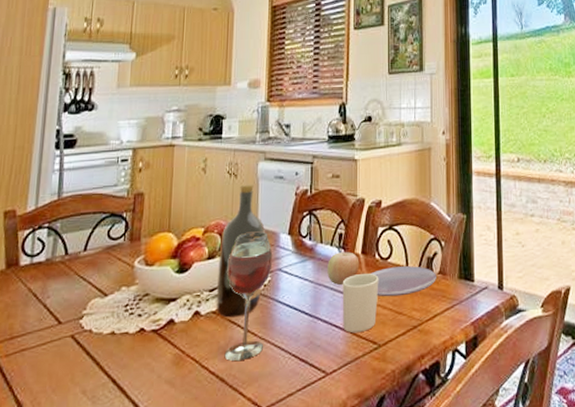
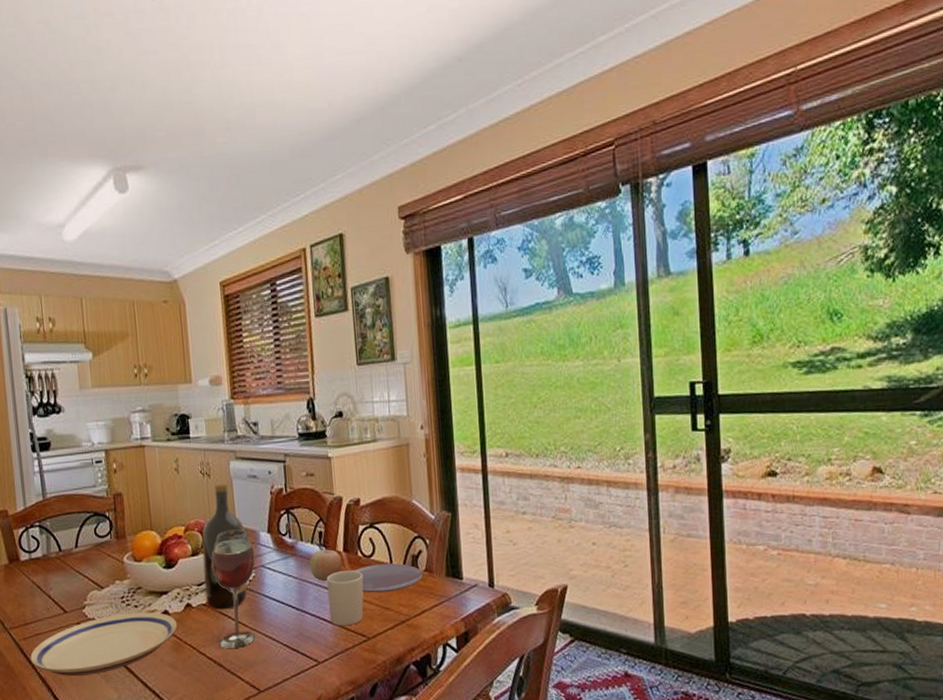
plate: none [9,321,182,399] -> present [30,612,178,676]

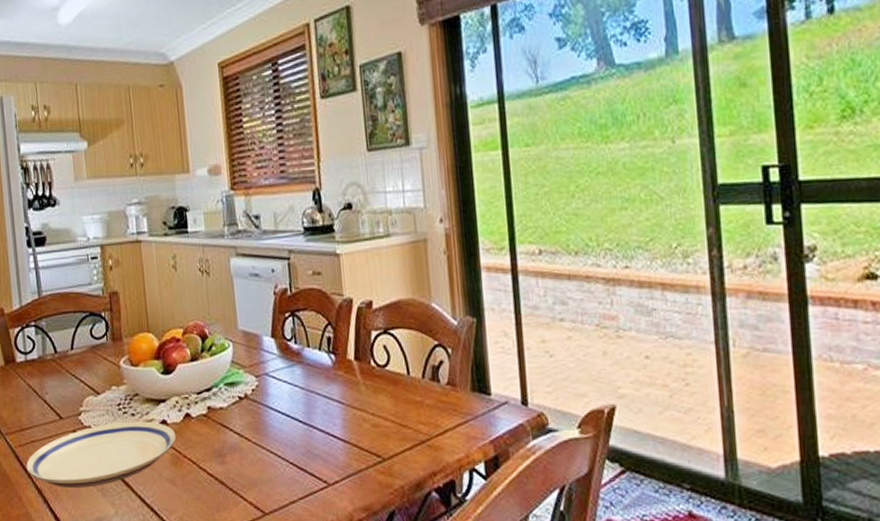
wine bottle: present [201,484,248,610] -> none [201,283,251,422]
wineglass: present [211,529,256,649] -> none [211,333,259,466]
fruit: present [310,546,342,581] -> none [317,353,354,392]
mug: present [326,570,364,627] -> none [336,382,378,445]
plate: present [354,563,423,593] -> none [367,375,445,408]

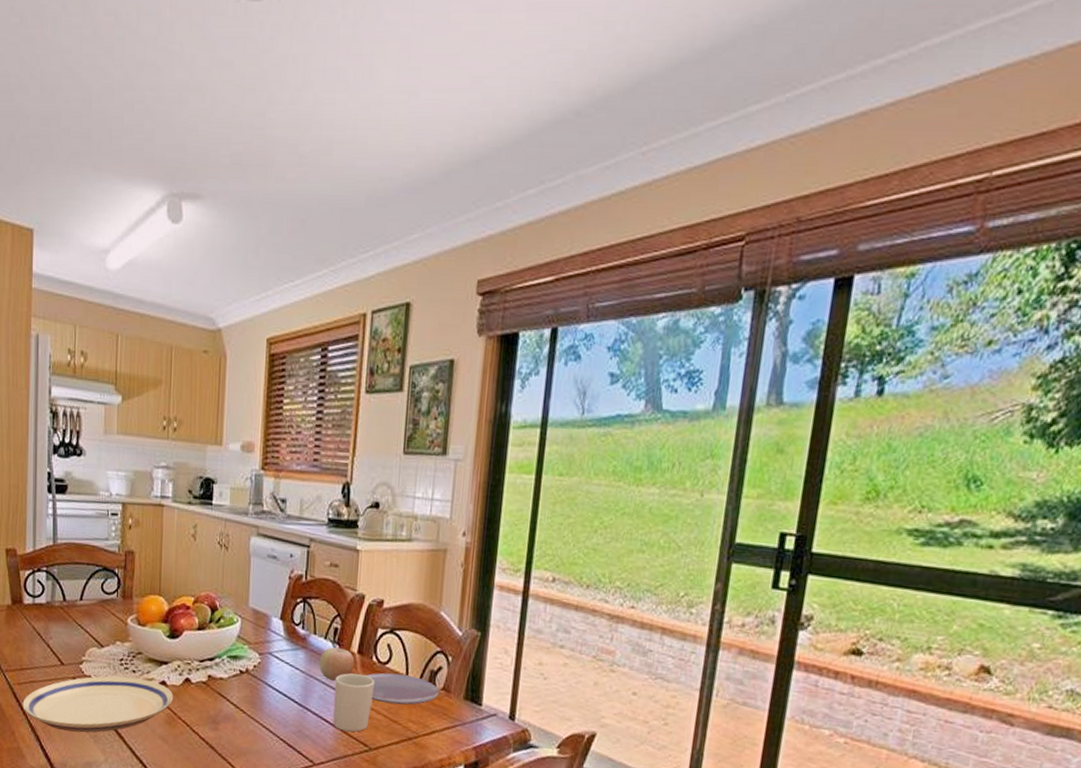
fruit: none [317,353,354,392] -> present [319,643,355,681]
mug: none [336,382,378,445] -> present [333,673,375,733]
plate: none [367,375,445,408] -> present [366,672,439,705]

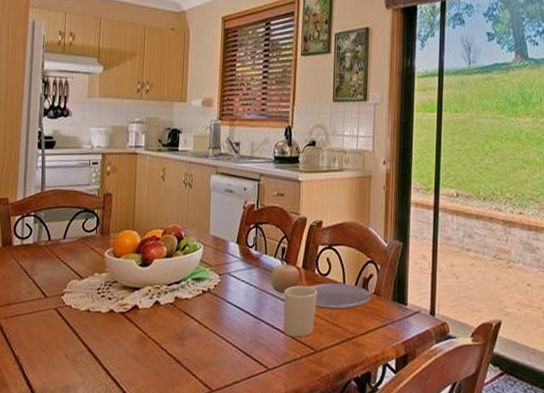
plate: present [23,676,174,733] -> none [8,304,145,359]

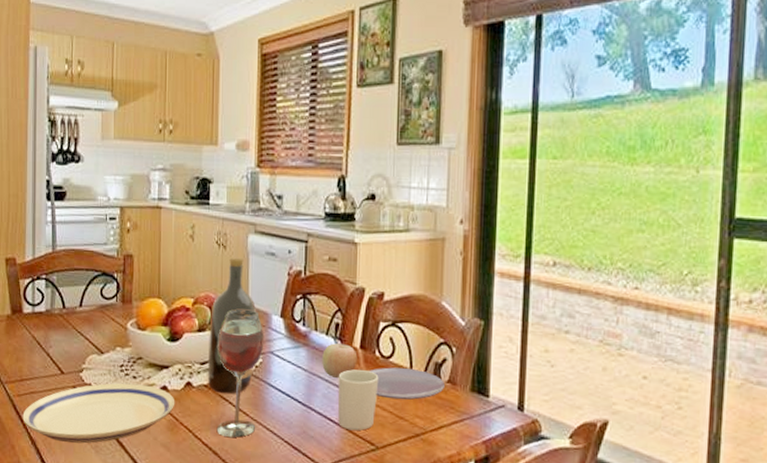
plate: none [8,304,145,359] -> present [23,383,175,444]
wine bottle: none [173,195,216,310] -> present [207,258,256,394]
wineglass: none [180,237,223,348] -> present [216,309,264,438]

